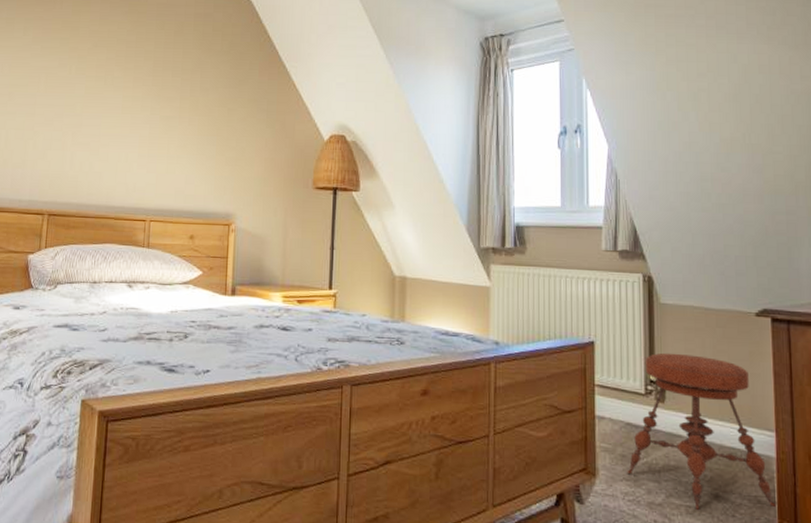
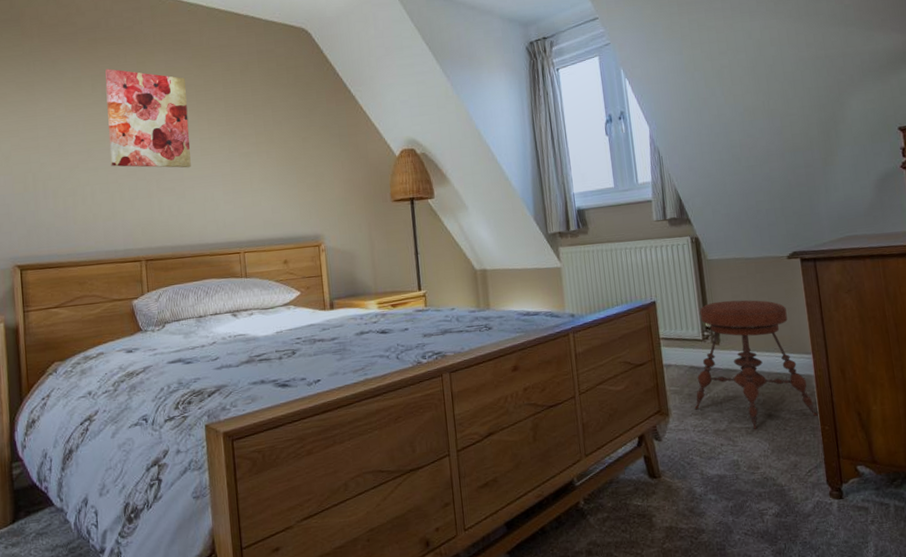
wall art: none [29,13,118,125] -> present [105,68,191,168]

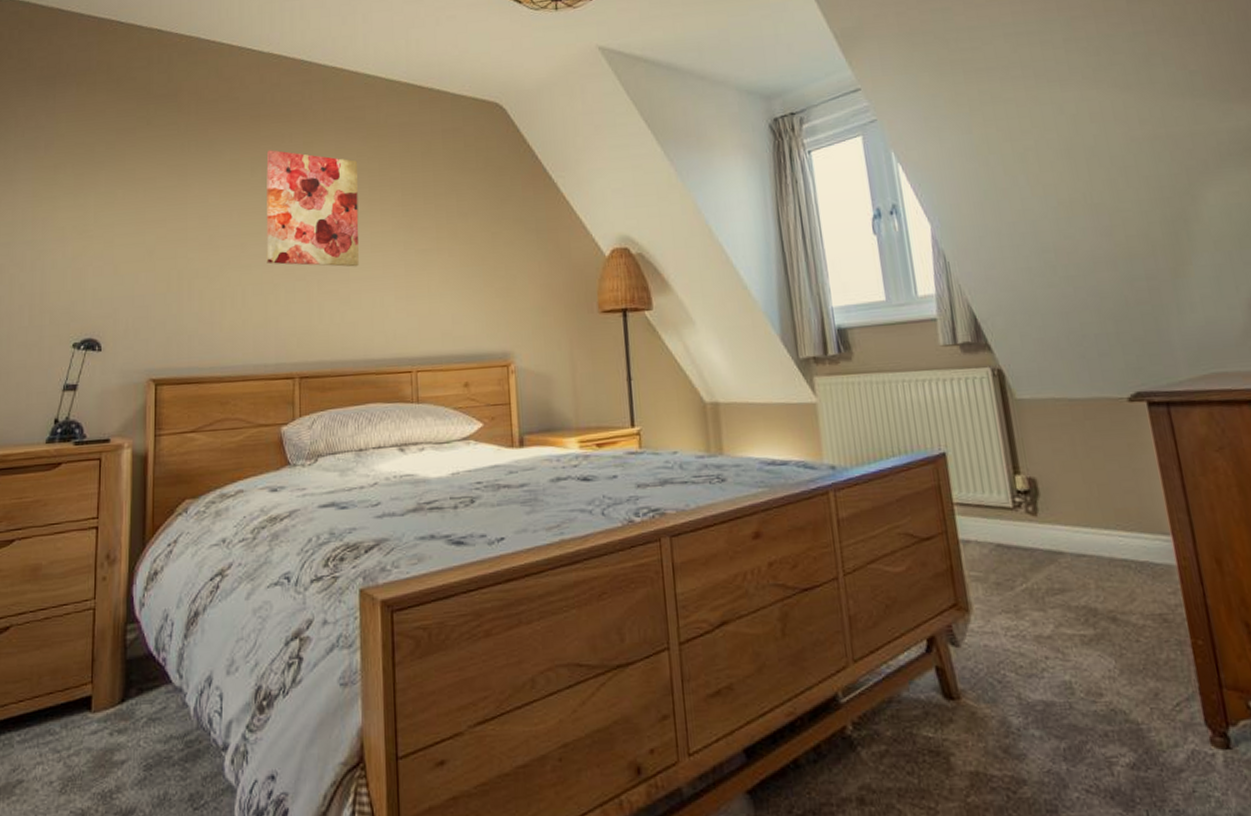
stool: present [694,300,818,430] -> none [1005,455,1186,640]

